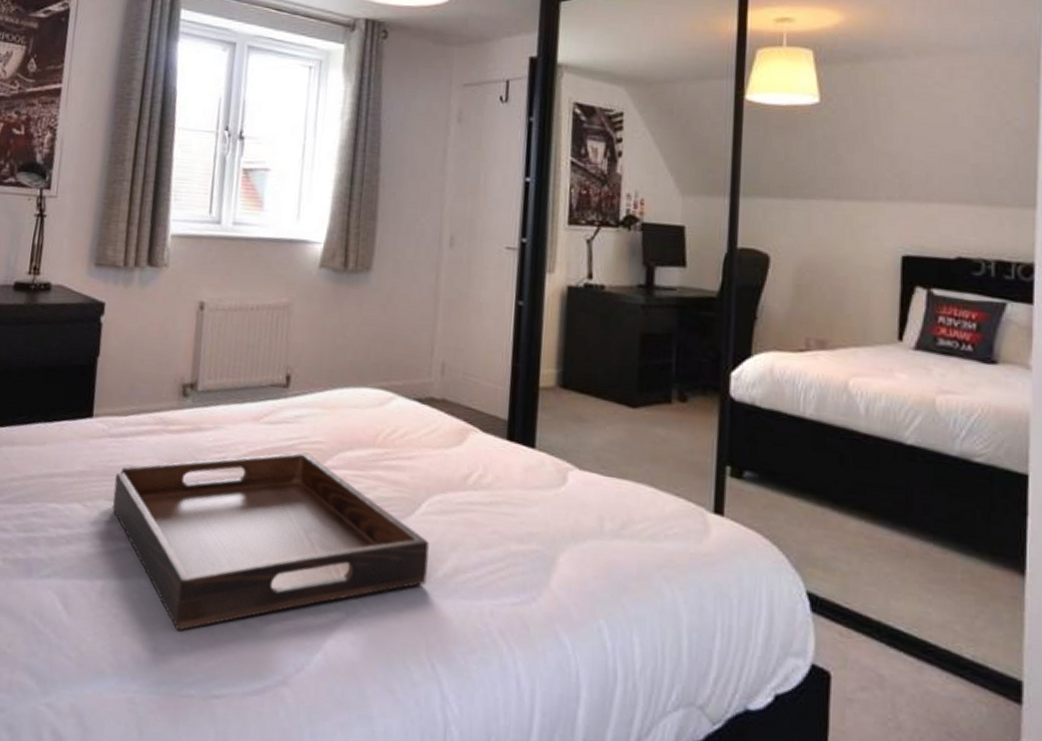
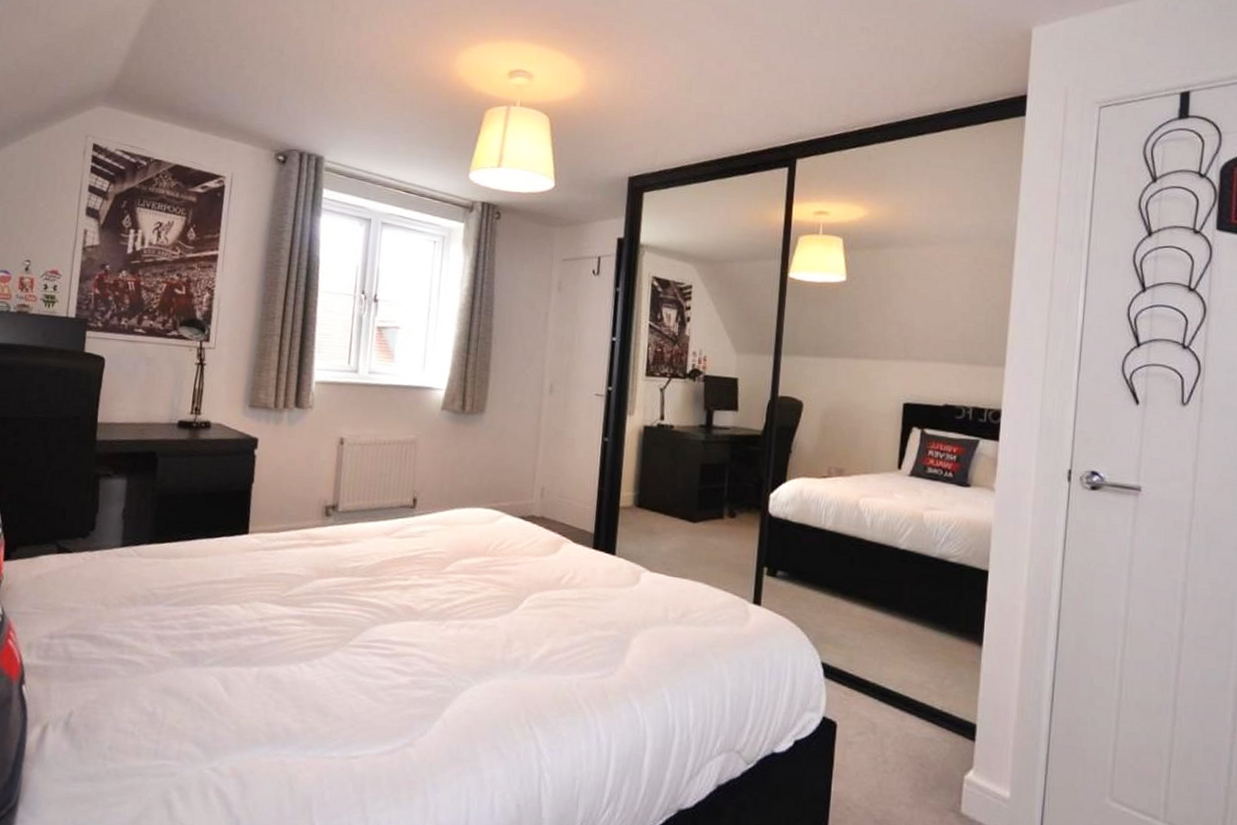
serving tray: present [112,452,429,631] -> none [266,560,529,706]

